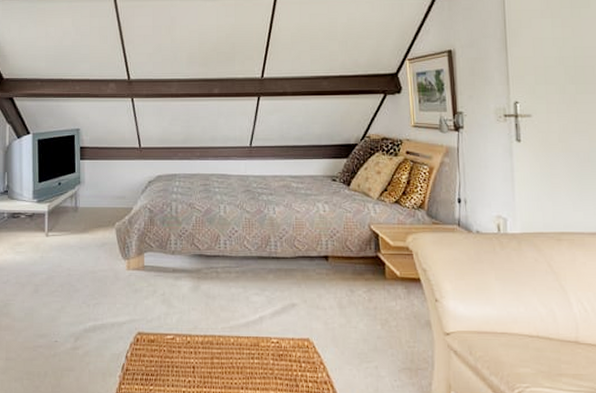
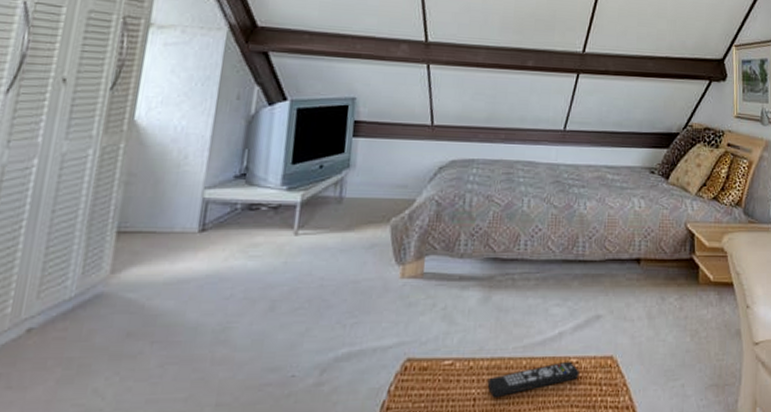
remote control: none [203,340,280,367] -> present [487,361,579,397]

